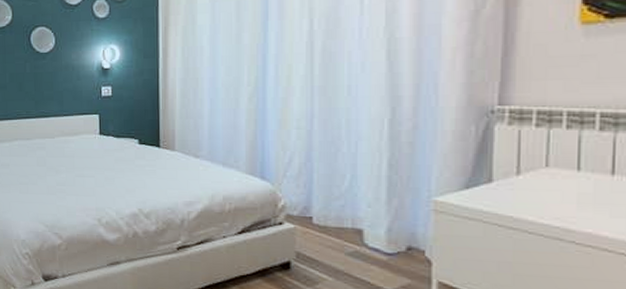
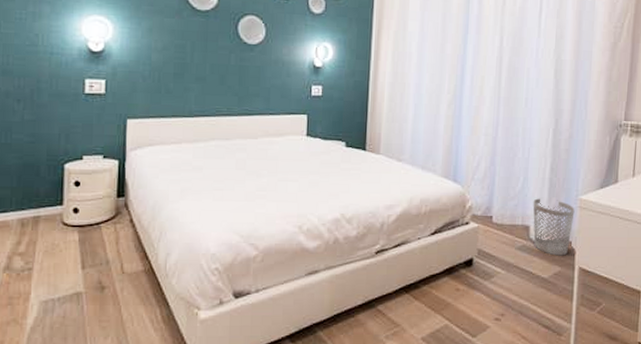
wastebasket: none [366,199,427,267] -> present [533,198,575,256]

